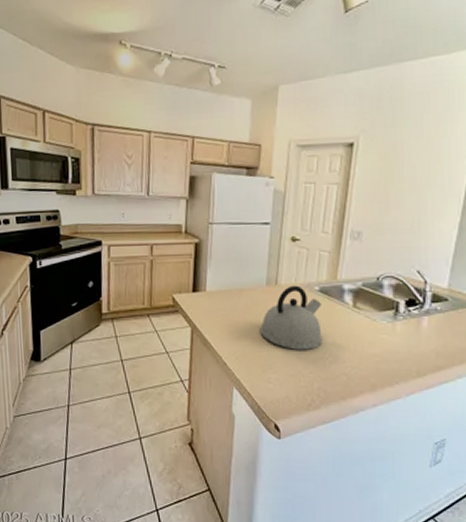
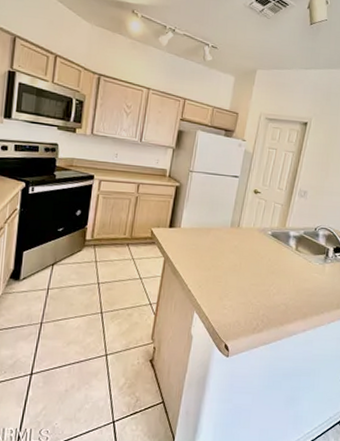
kettle: present [260,285,322,350] -> none [221,229,272,283]

